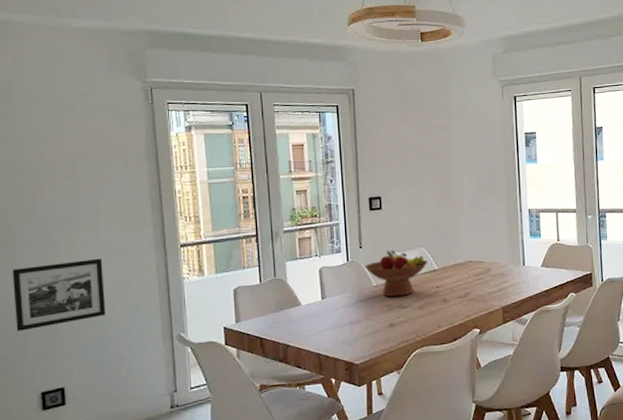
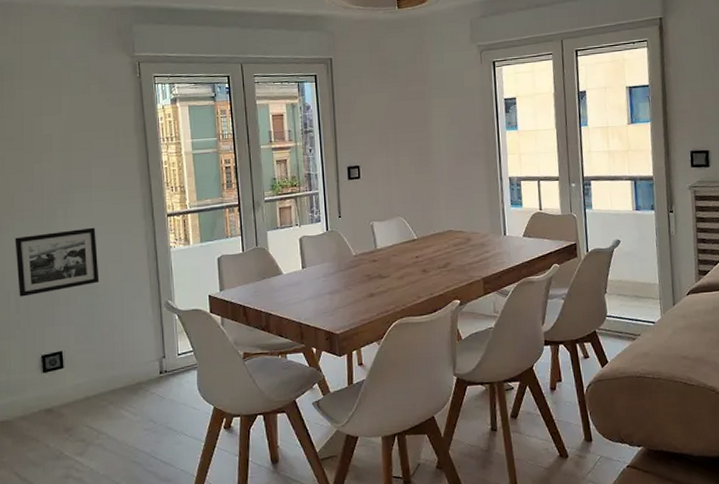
fruit bowl: present [365,250,428,297] -> none [344,219,407,267]

